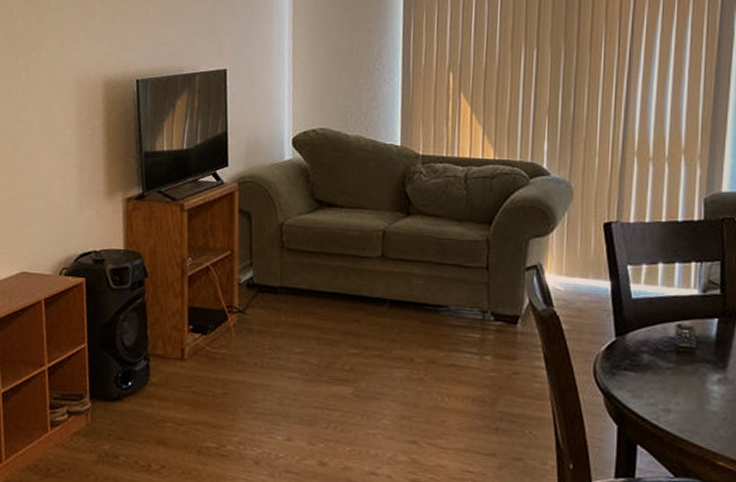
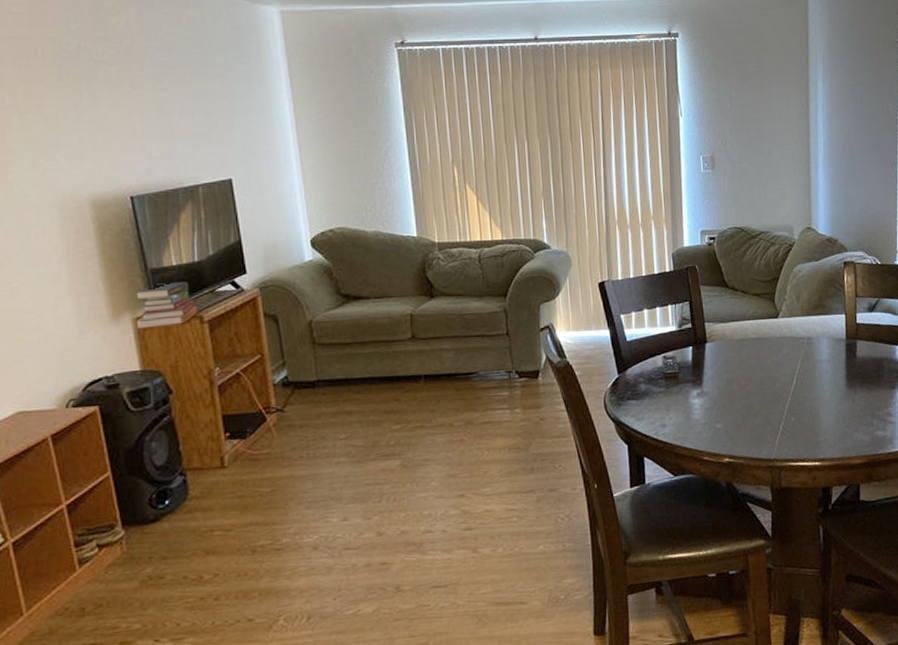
books: none [126,167,180,210] -> present [136,282,198,329]

